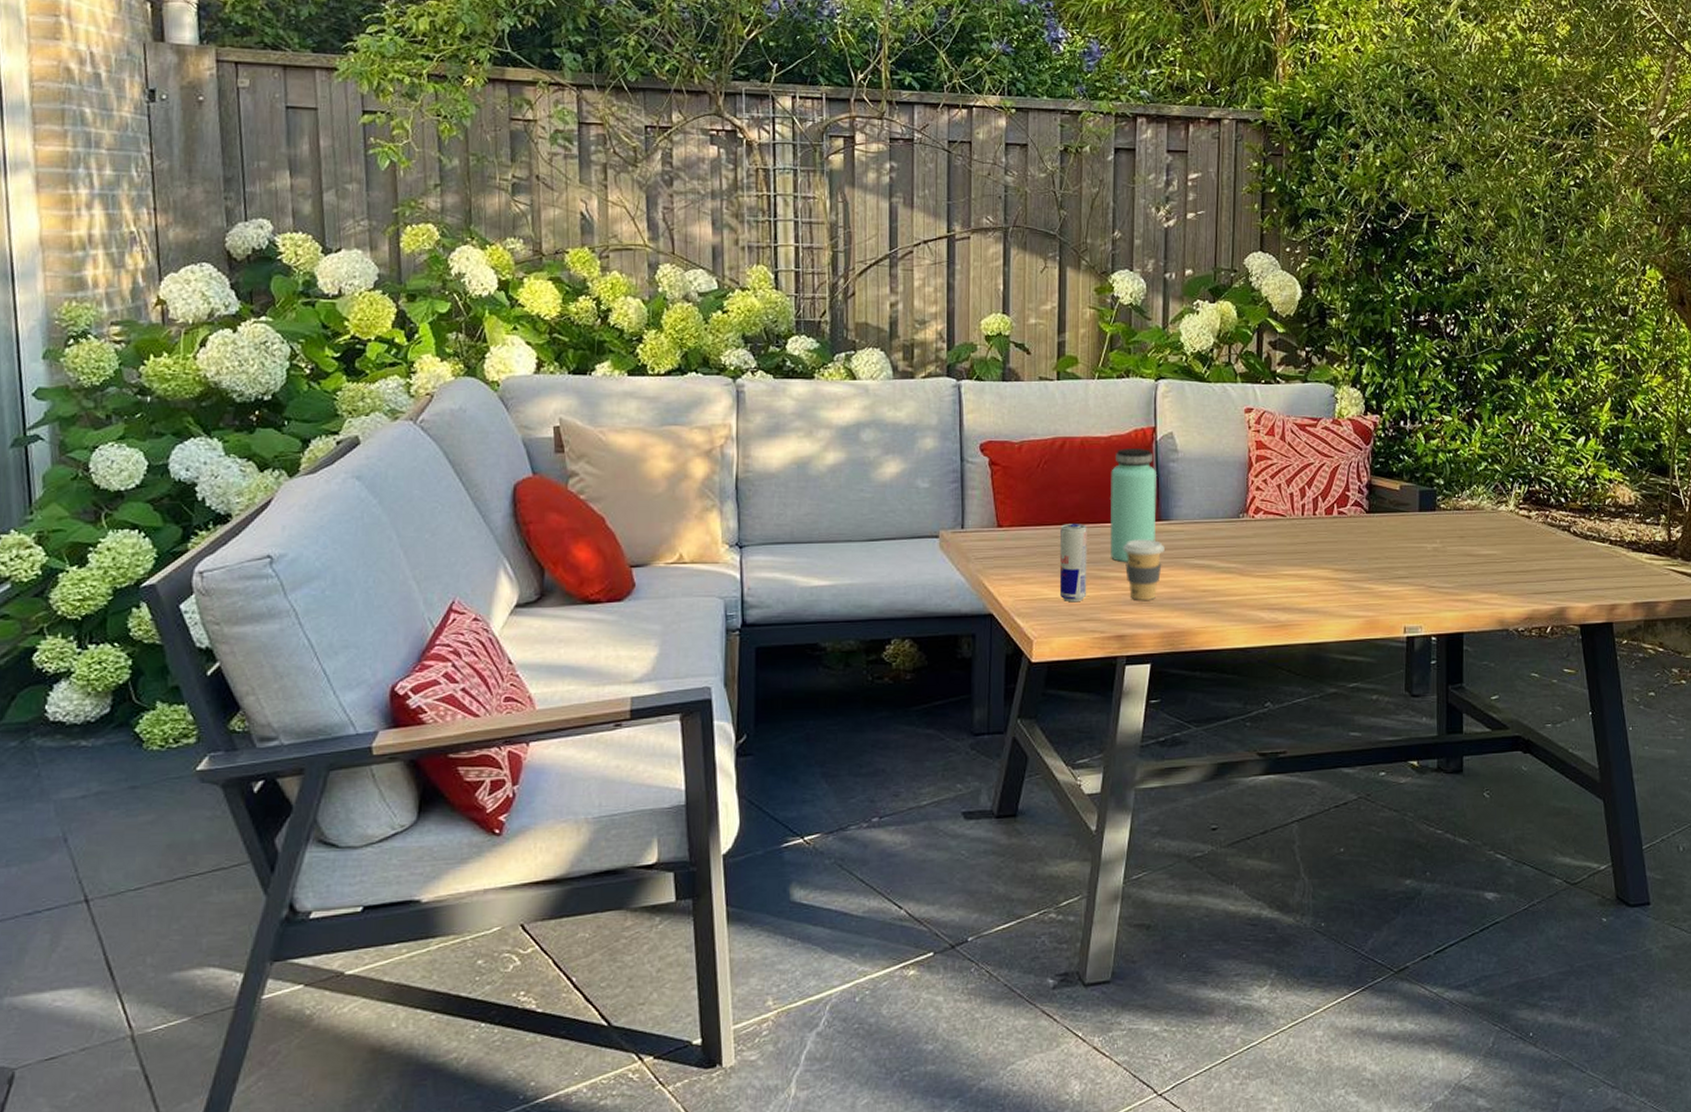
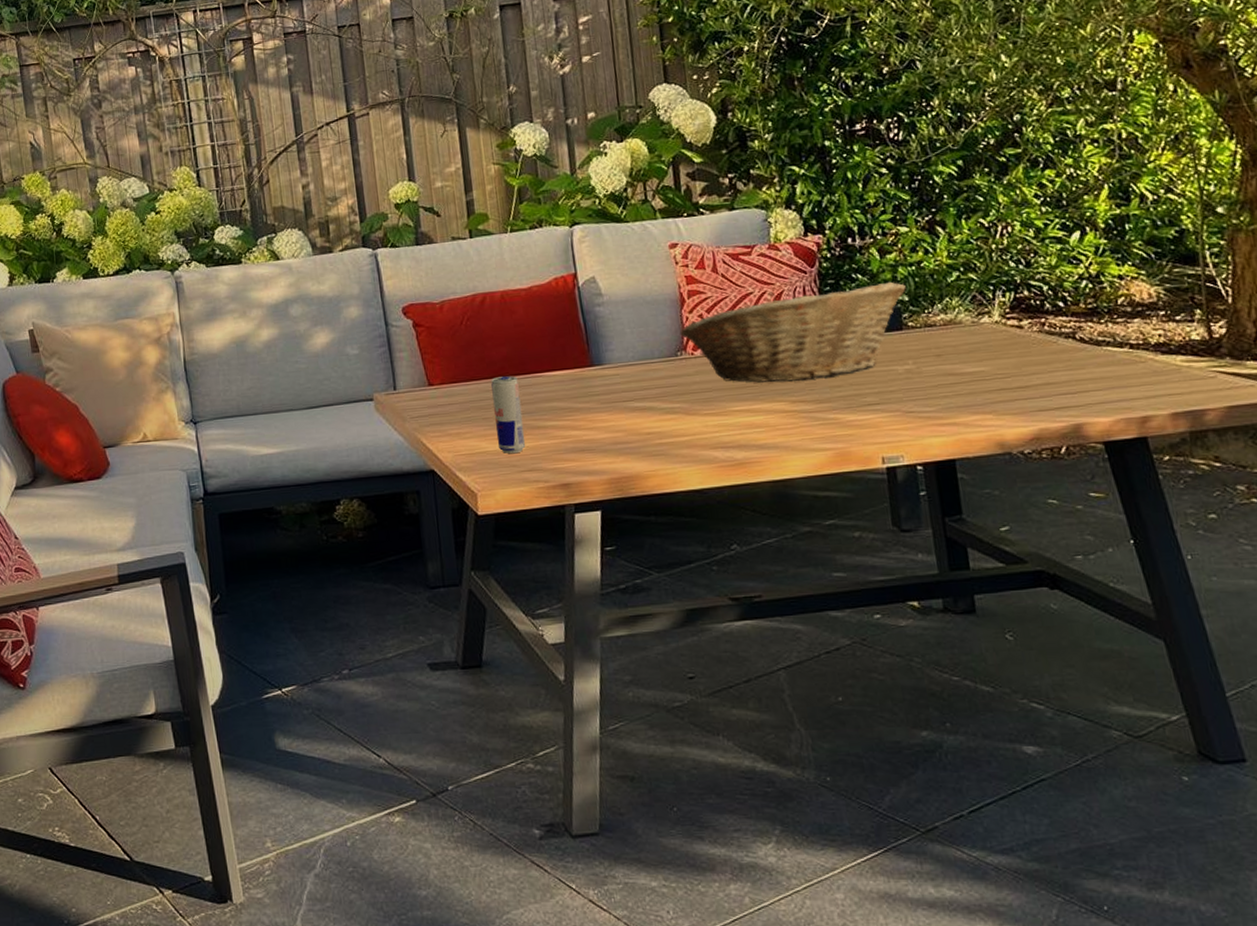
bottle: present [1111,449,1157,563] -> none [535,296,590,411]
coffee cup: present [1123,539,1165,600] -> none [557,385,601,448]
fruit basket: none [1244,464,1443,552] -> present [680,281,906,383]

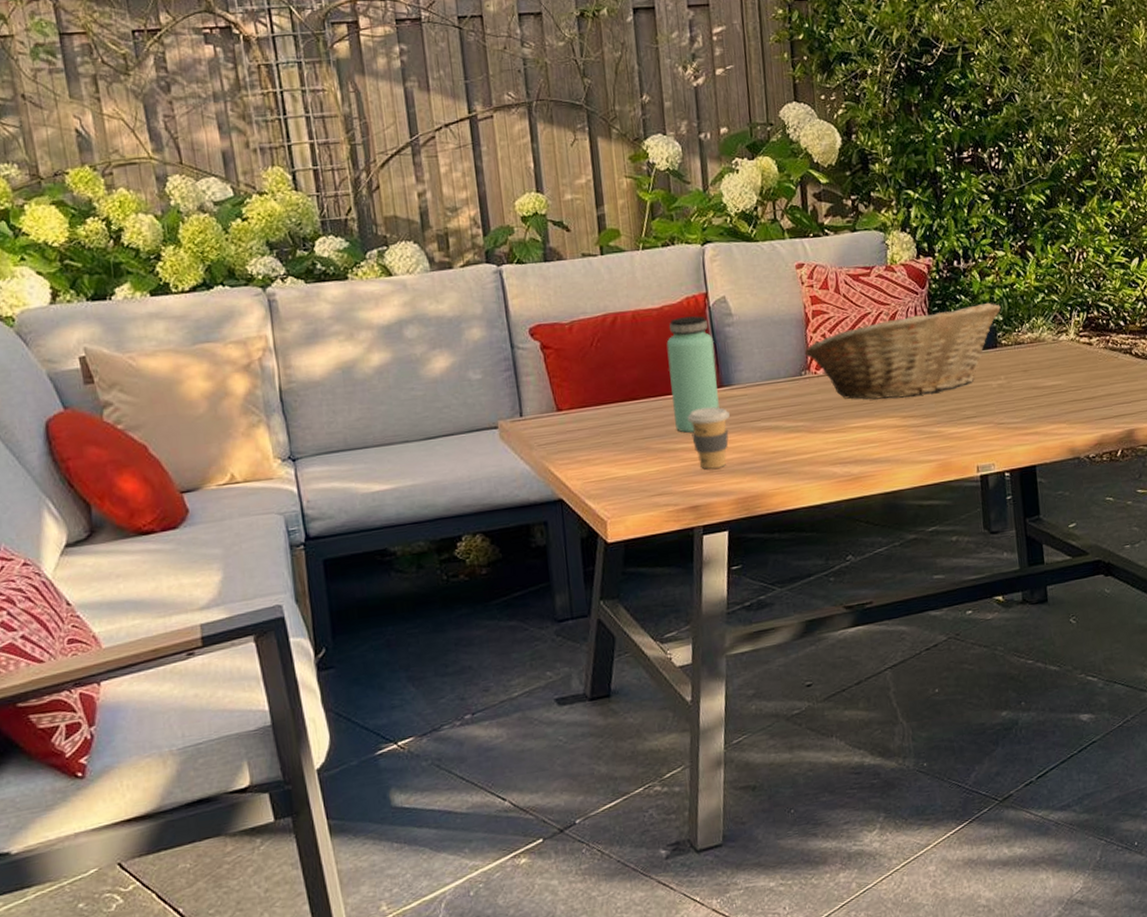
beverage can: present [491,376,526,454] -> none [621,398,656,479]
bottle: none [535,296,590,411] -> present [666,316,720,433]
coffee cup: none [557,385,601,448] -> present [687,406,730,469]

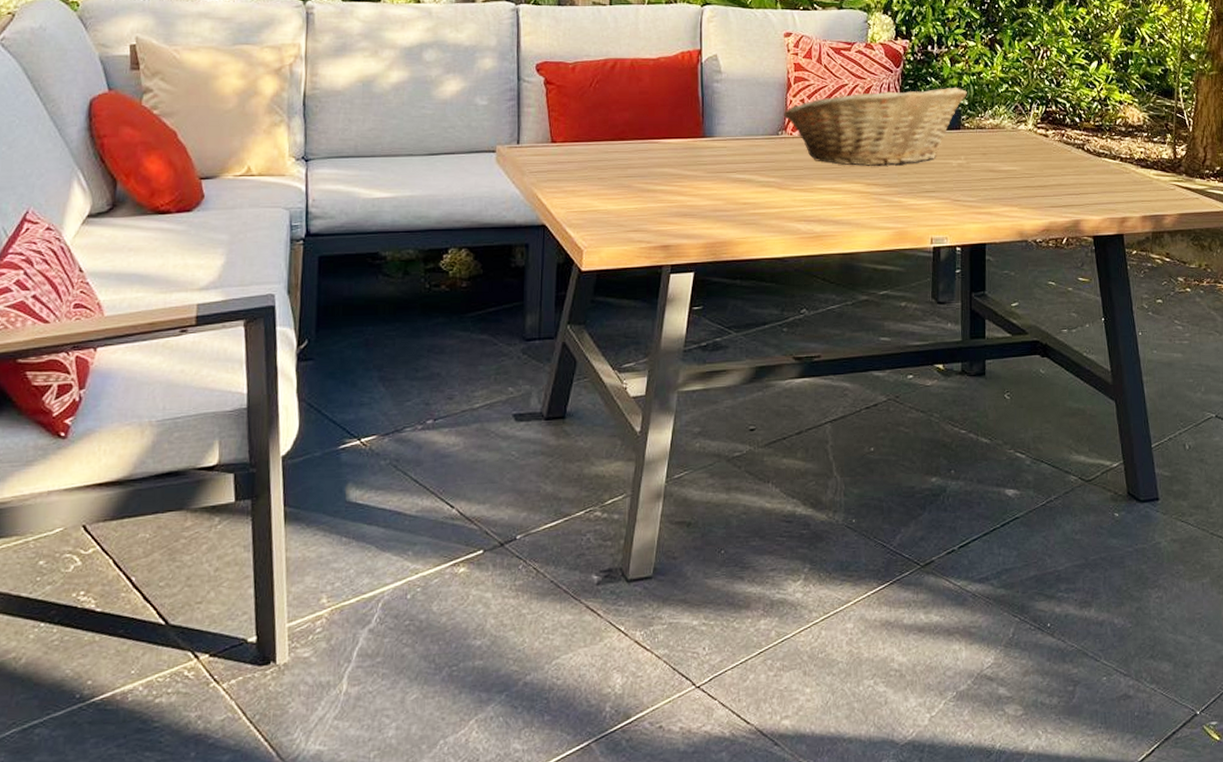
bottle: present [666,316,720,433] -> none [658,69,701,177]
coffee cup: present [687,406,730,469] -> none [669,155,708,212]

